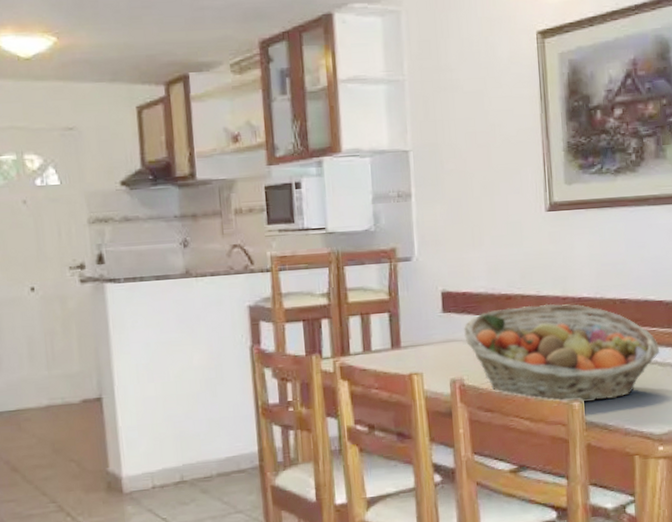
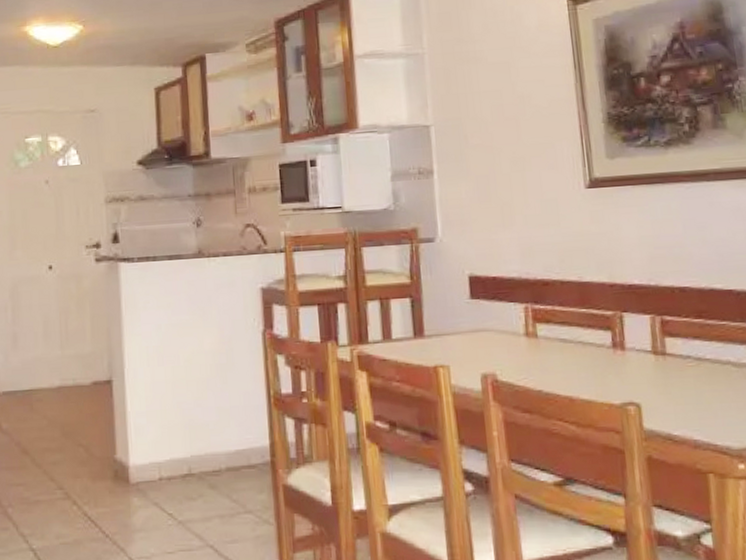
fruit basket: present [464,303,660,403] -> none [495,291,733,407]

